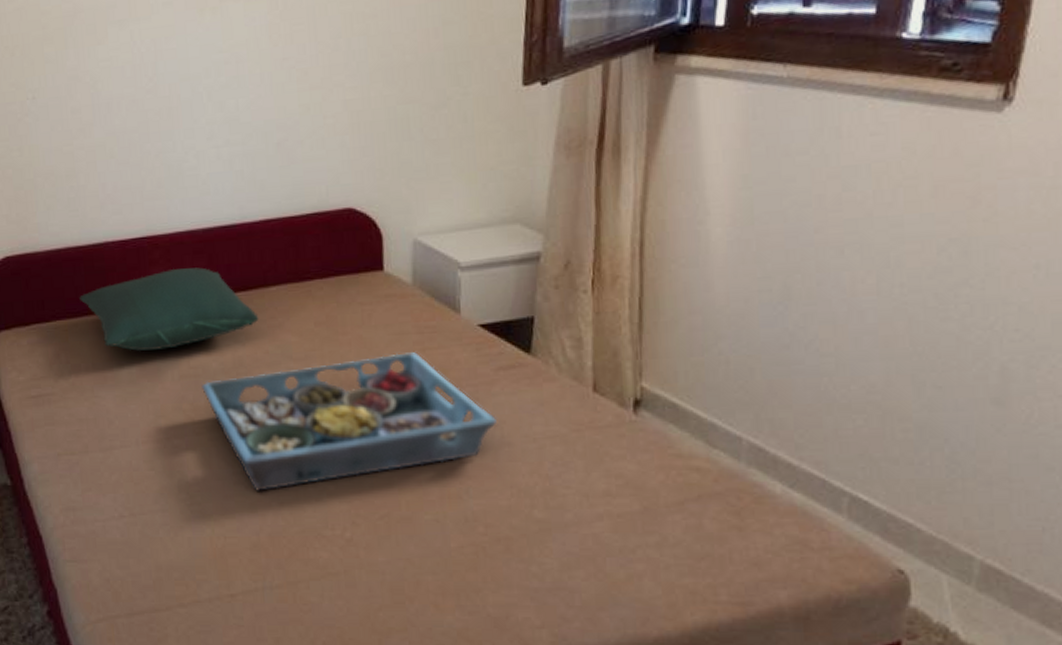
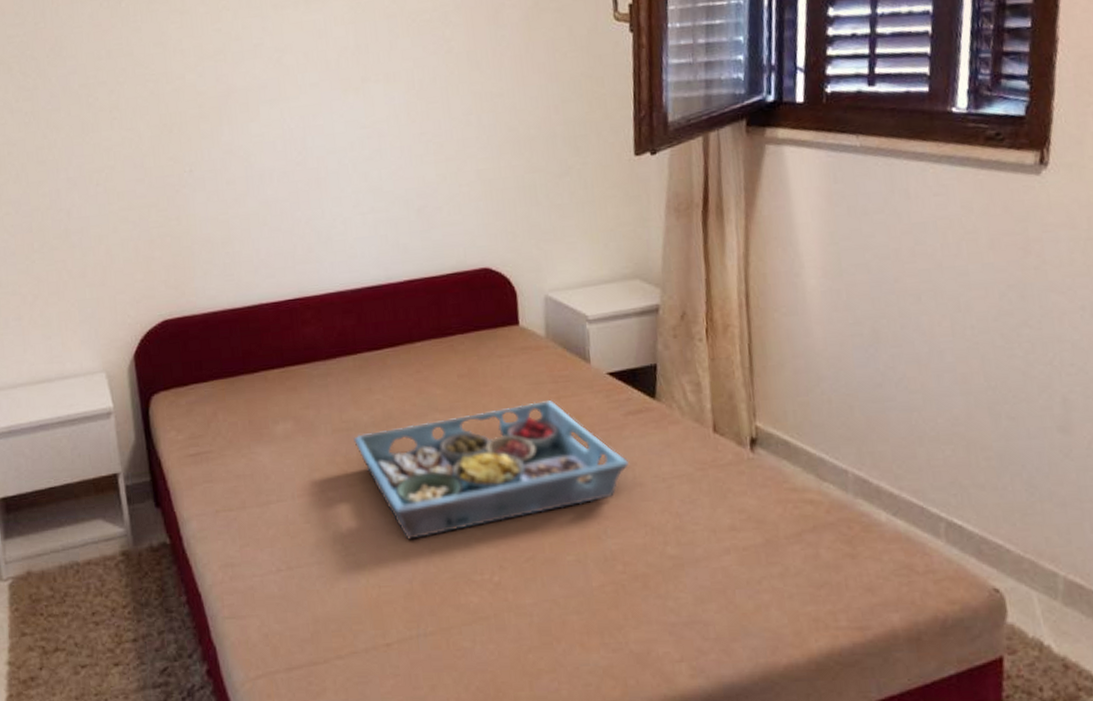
pillow: present [79,267,259,351] -> none [236,326,406,407]

